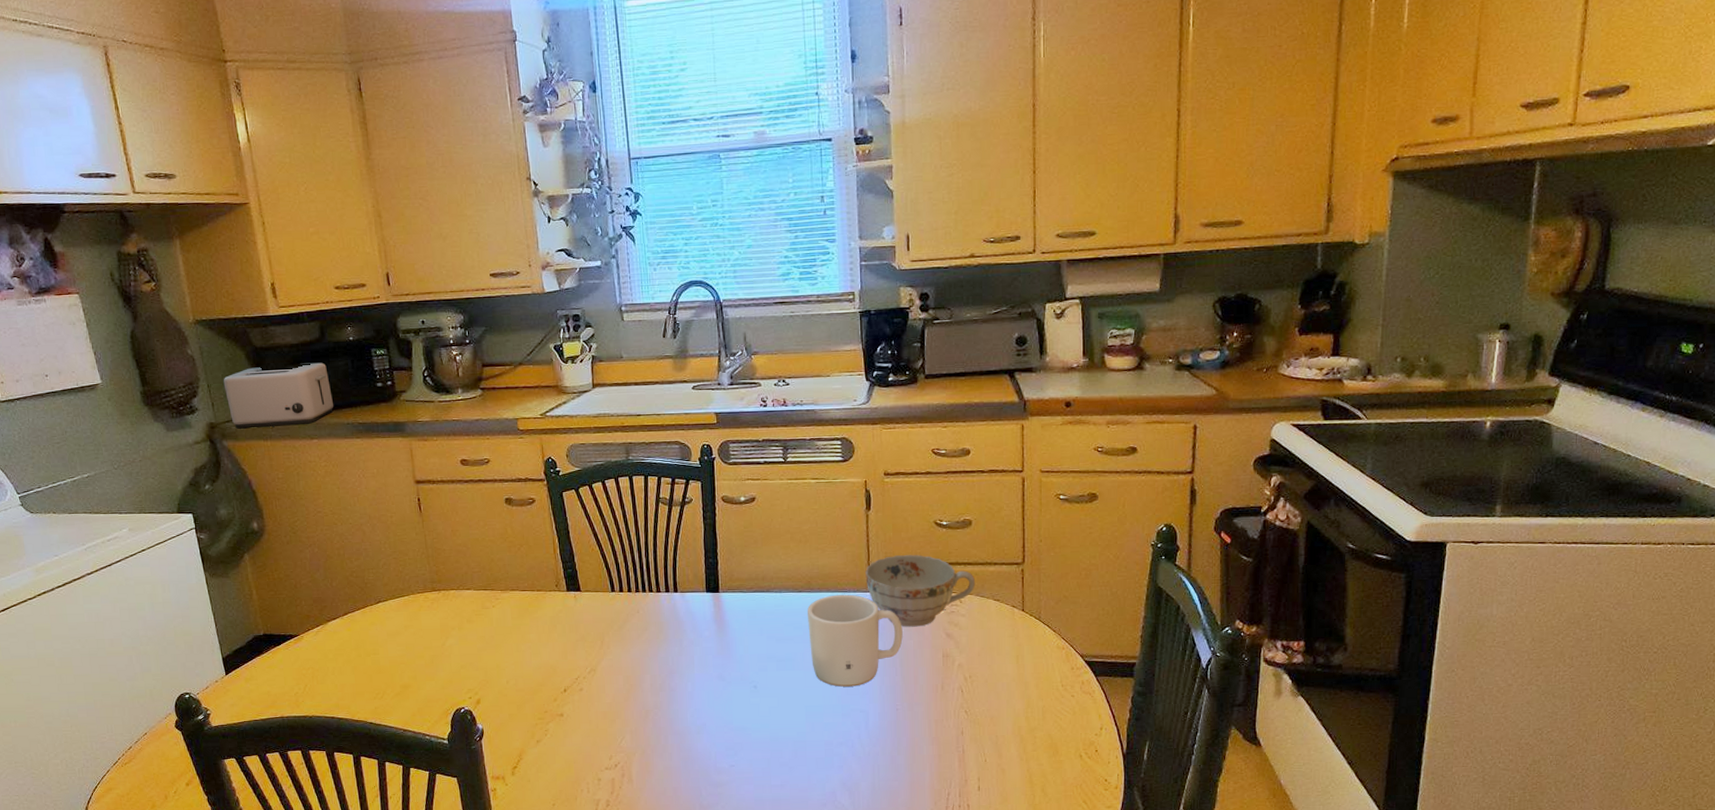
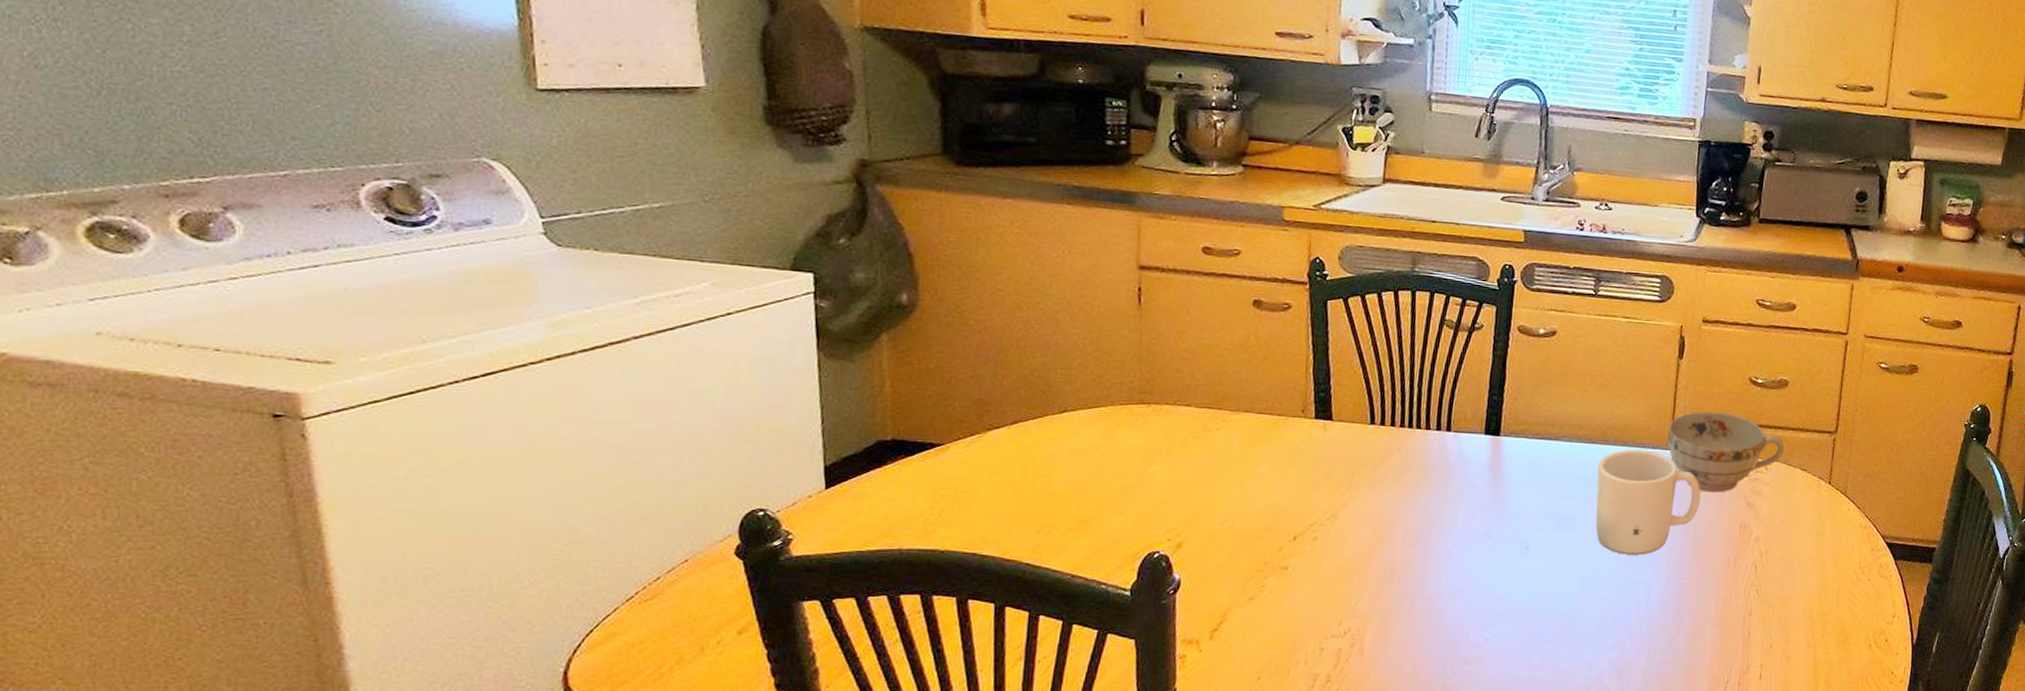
toaster: present [223,362,334,429] -> none [890,97,1044,179]

